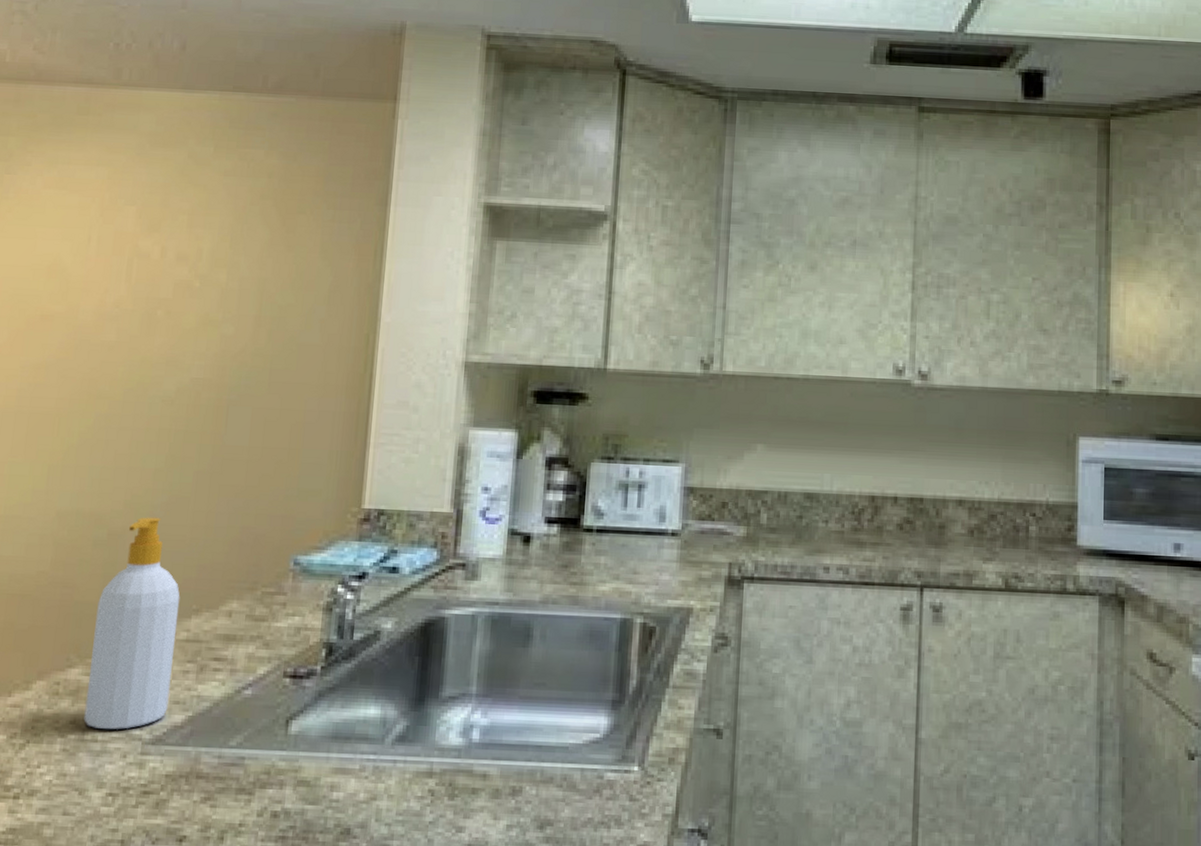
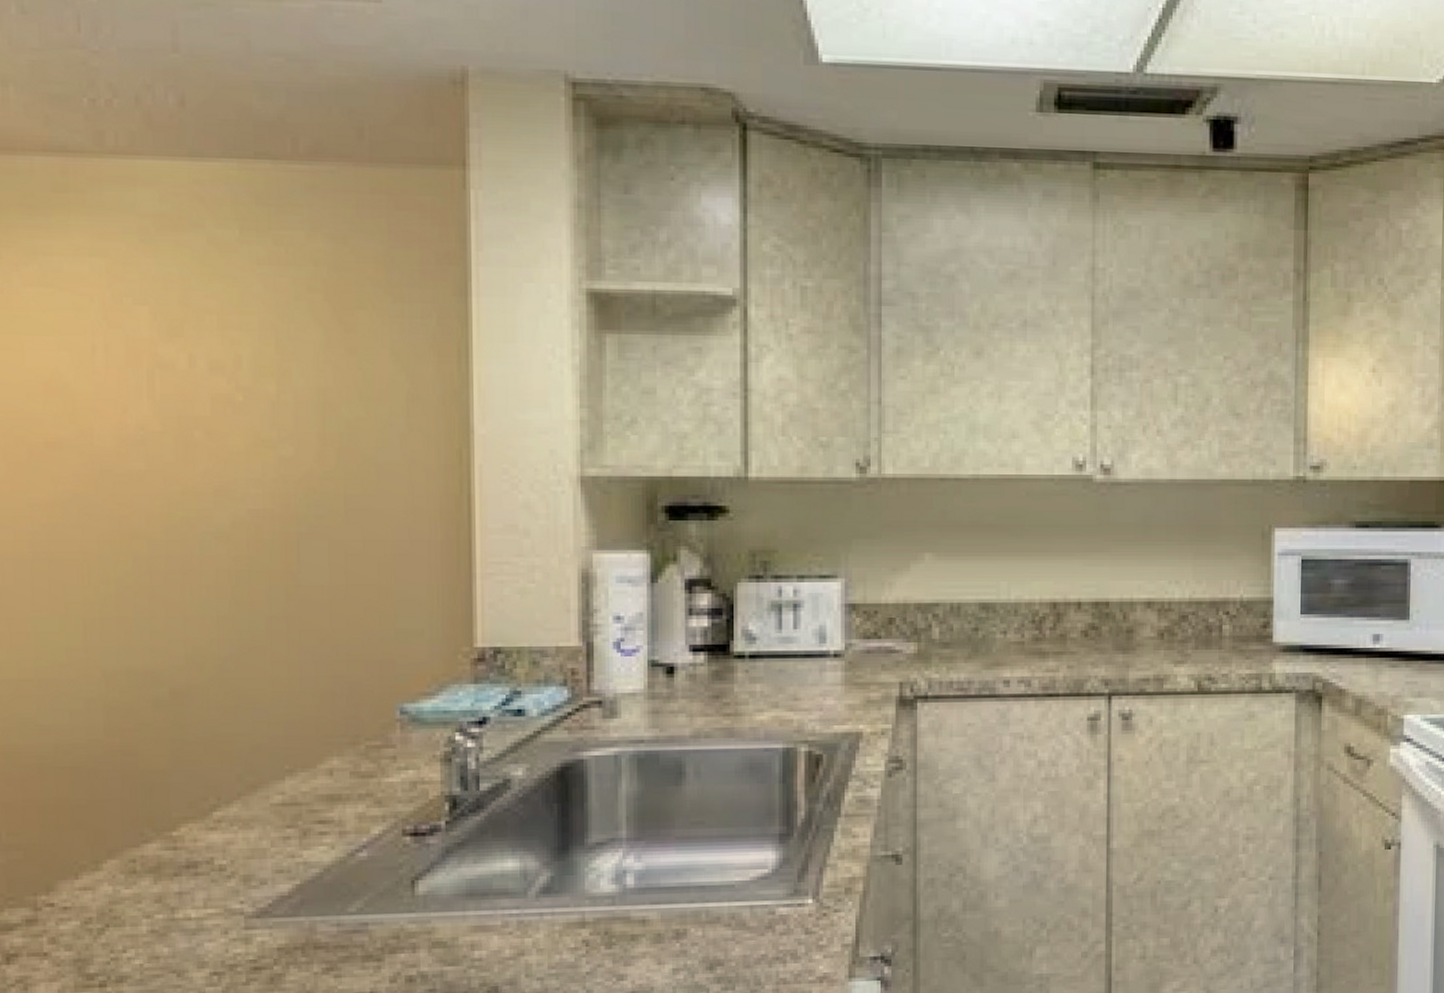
soap bottle: present [84,517,180,729] -> none [169,671,271,906]

